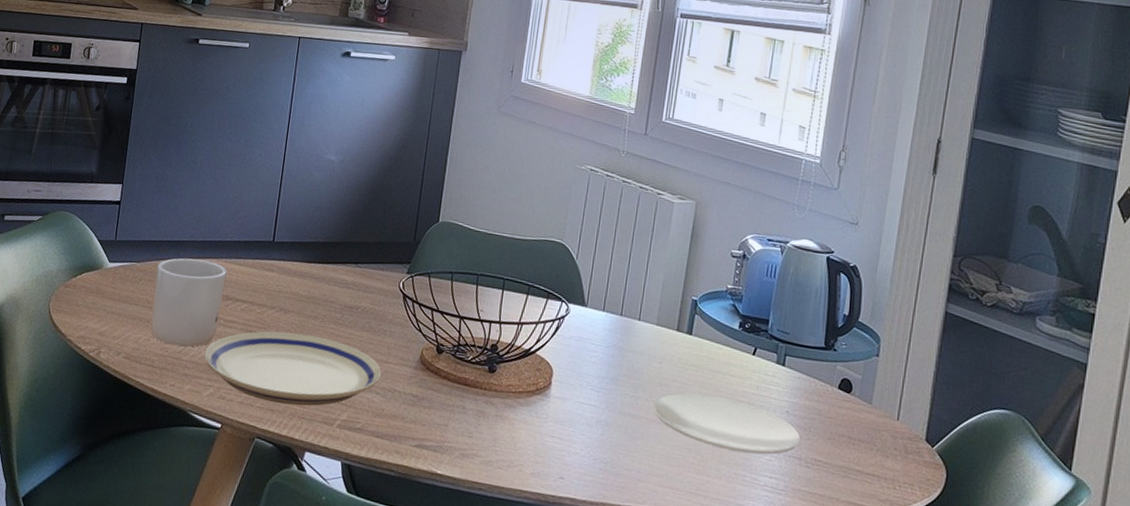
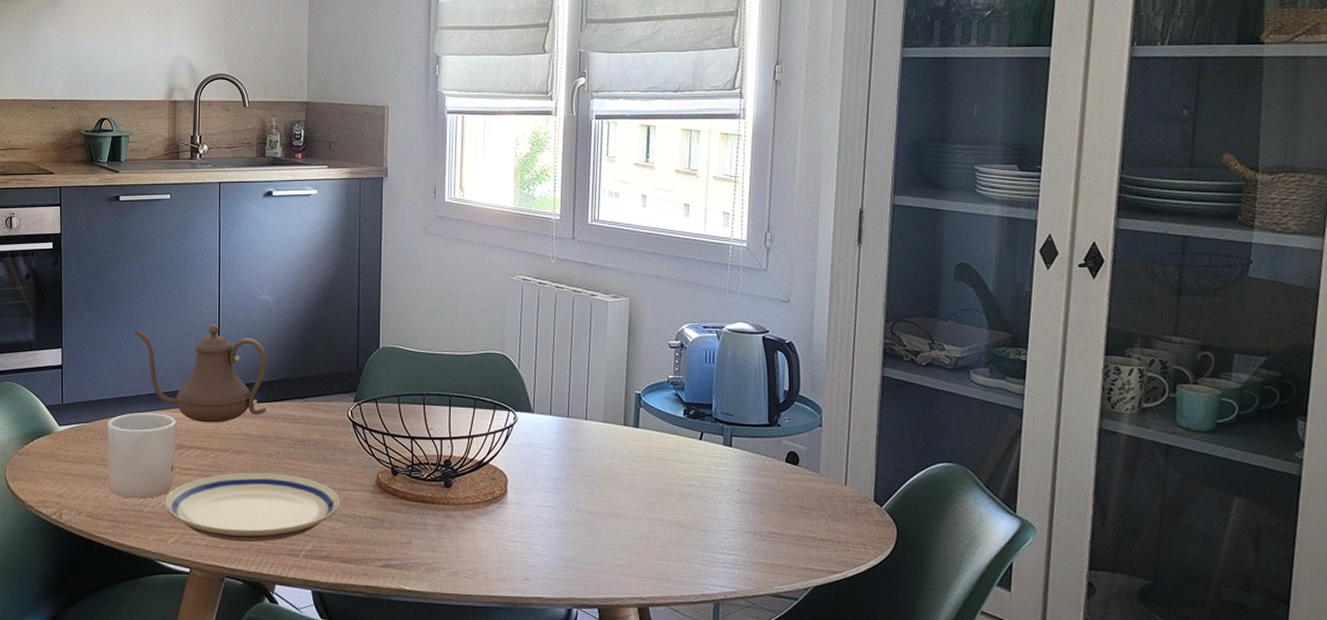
teapot: none [195,175,325,279] -> present [133,324,267,423]
plate: present [653,392,801,455] -> none [609,482,754,534]

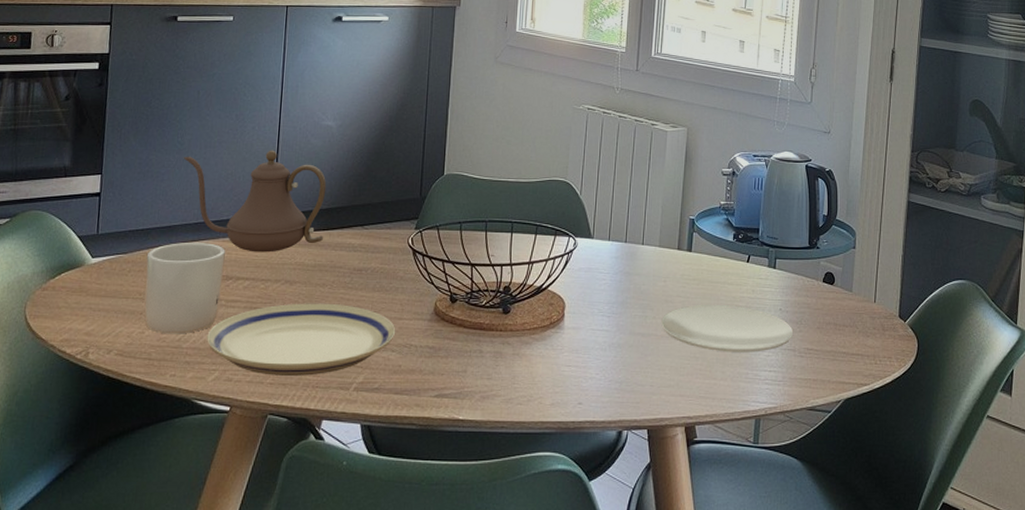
plate: none [609,482,754,534] -> present [661,304,794,352]

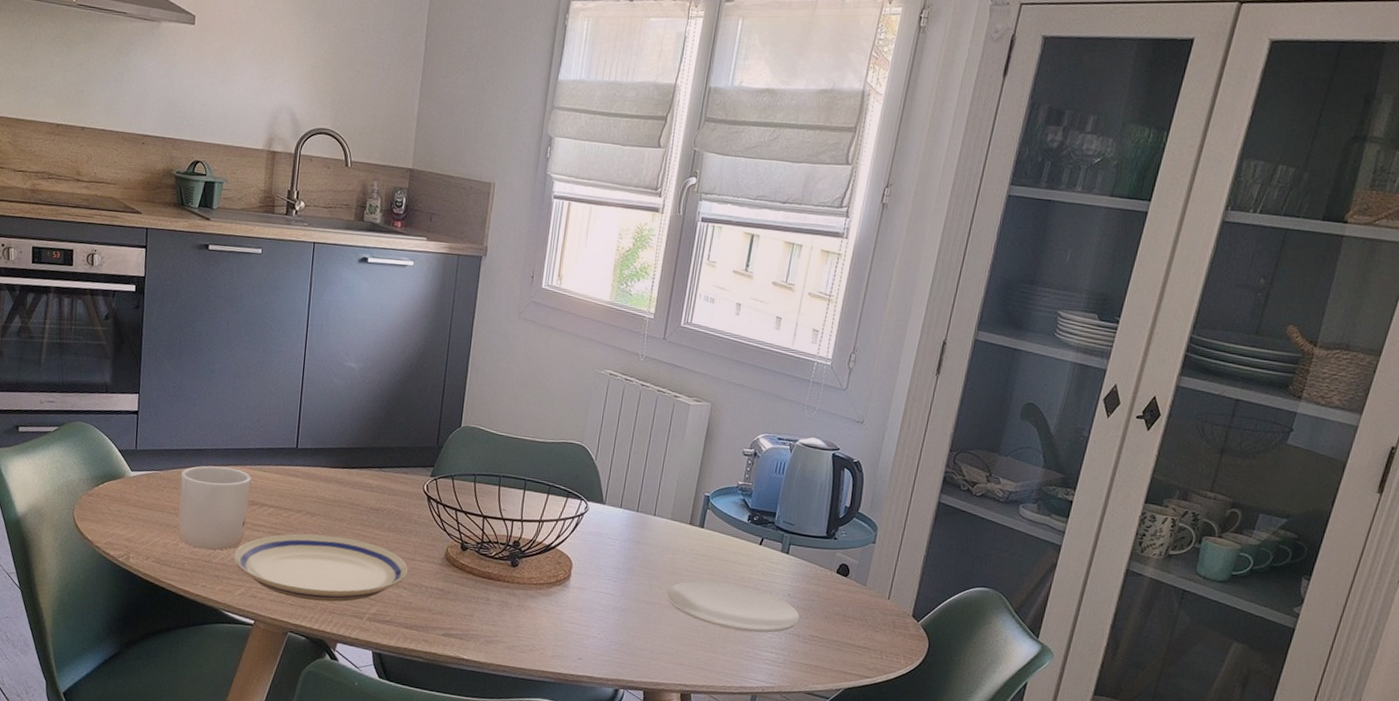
teapot: present [183,150,327,253] -> none [213,384,348,484]

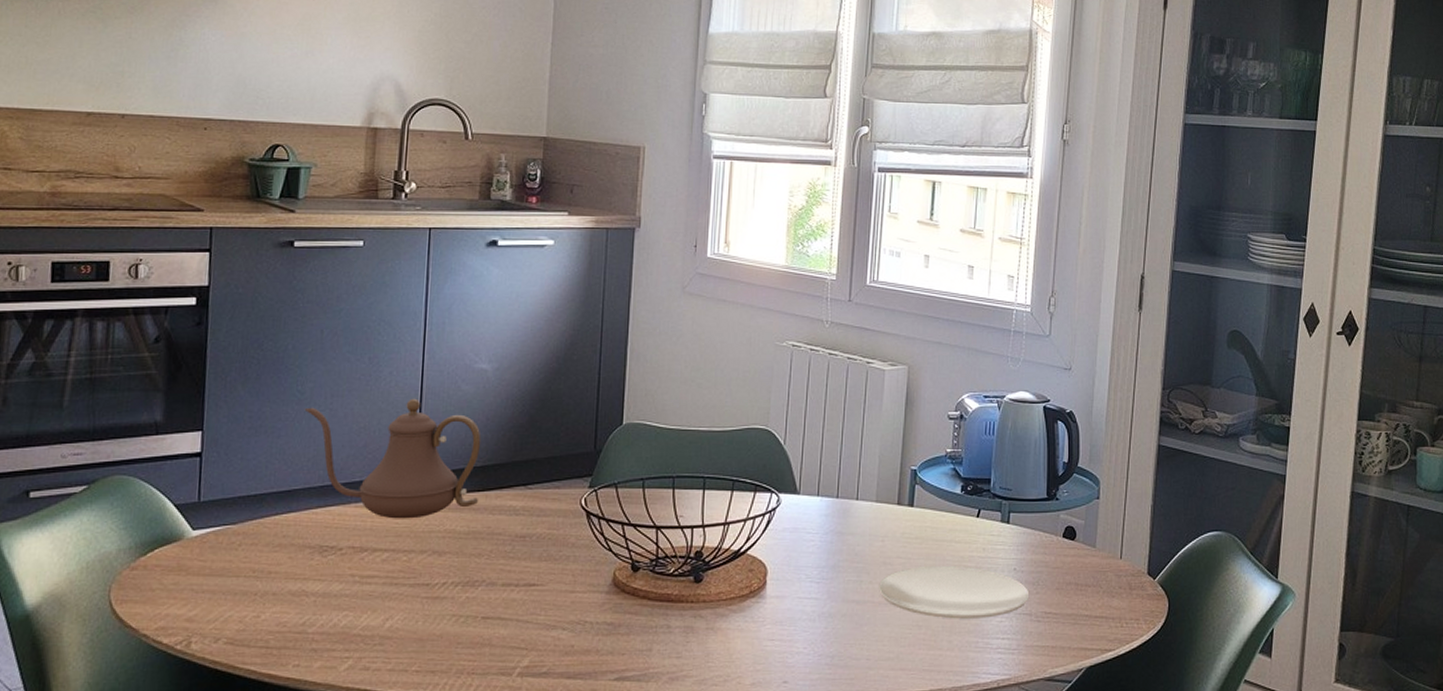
mug: present [178,465,252,550] -> none [259,509,359,618]
teapot: none [213,384,348,484] -> present [304,398,481,519]
plate: present [234,534,408,602] -> none [337,576,567,662]

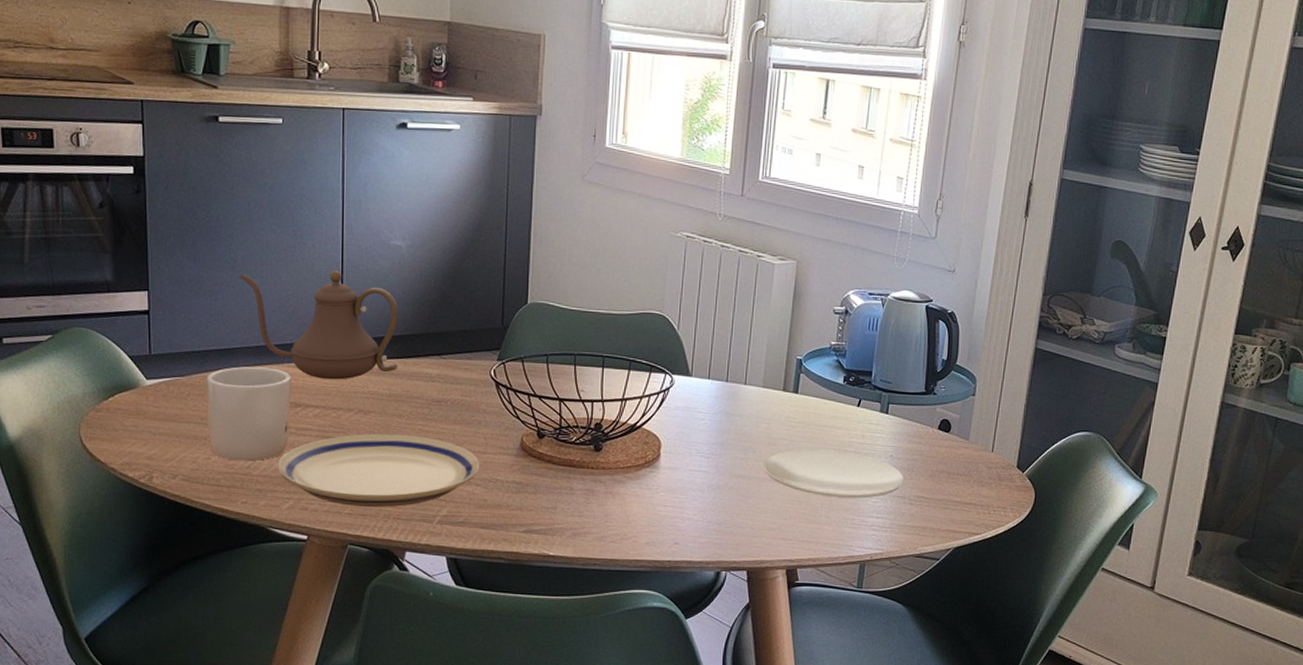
mug: none [259,509,359,618] -> present [206,366,291,461]
plate: none [337,576,567,662] -> present [278,433,480,507]

